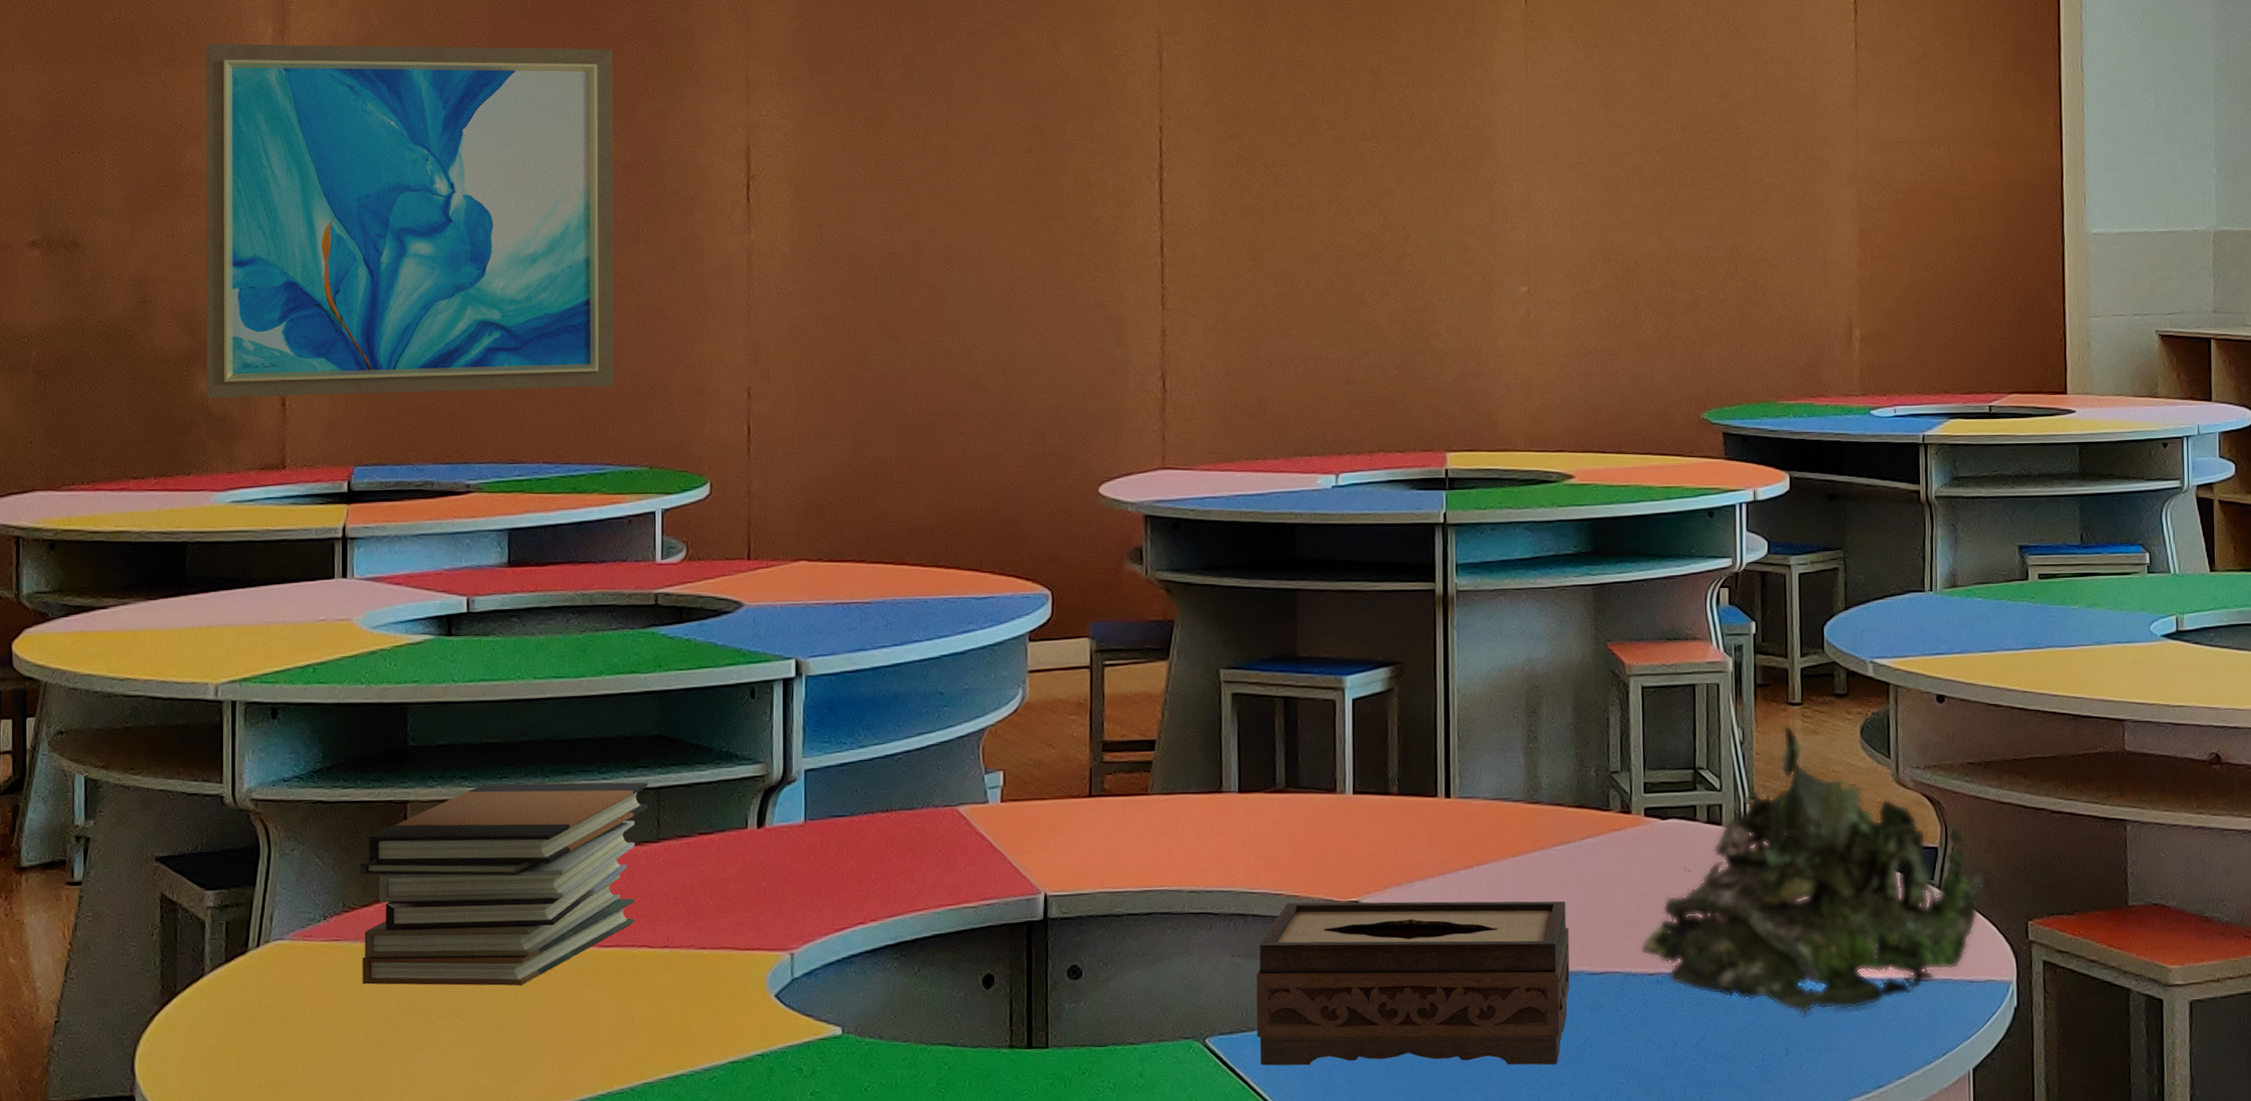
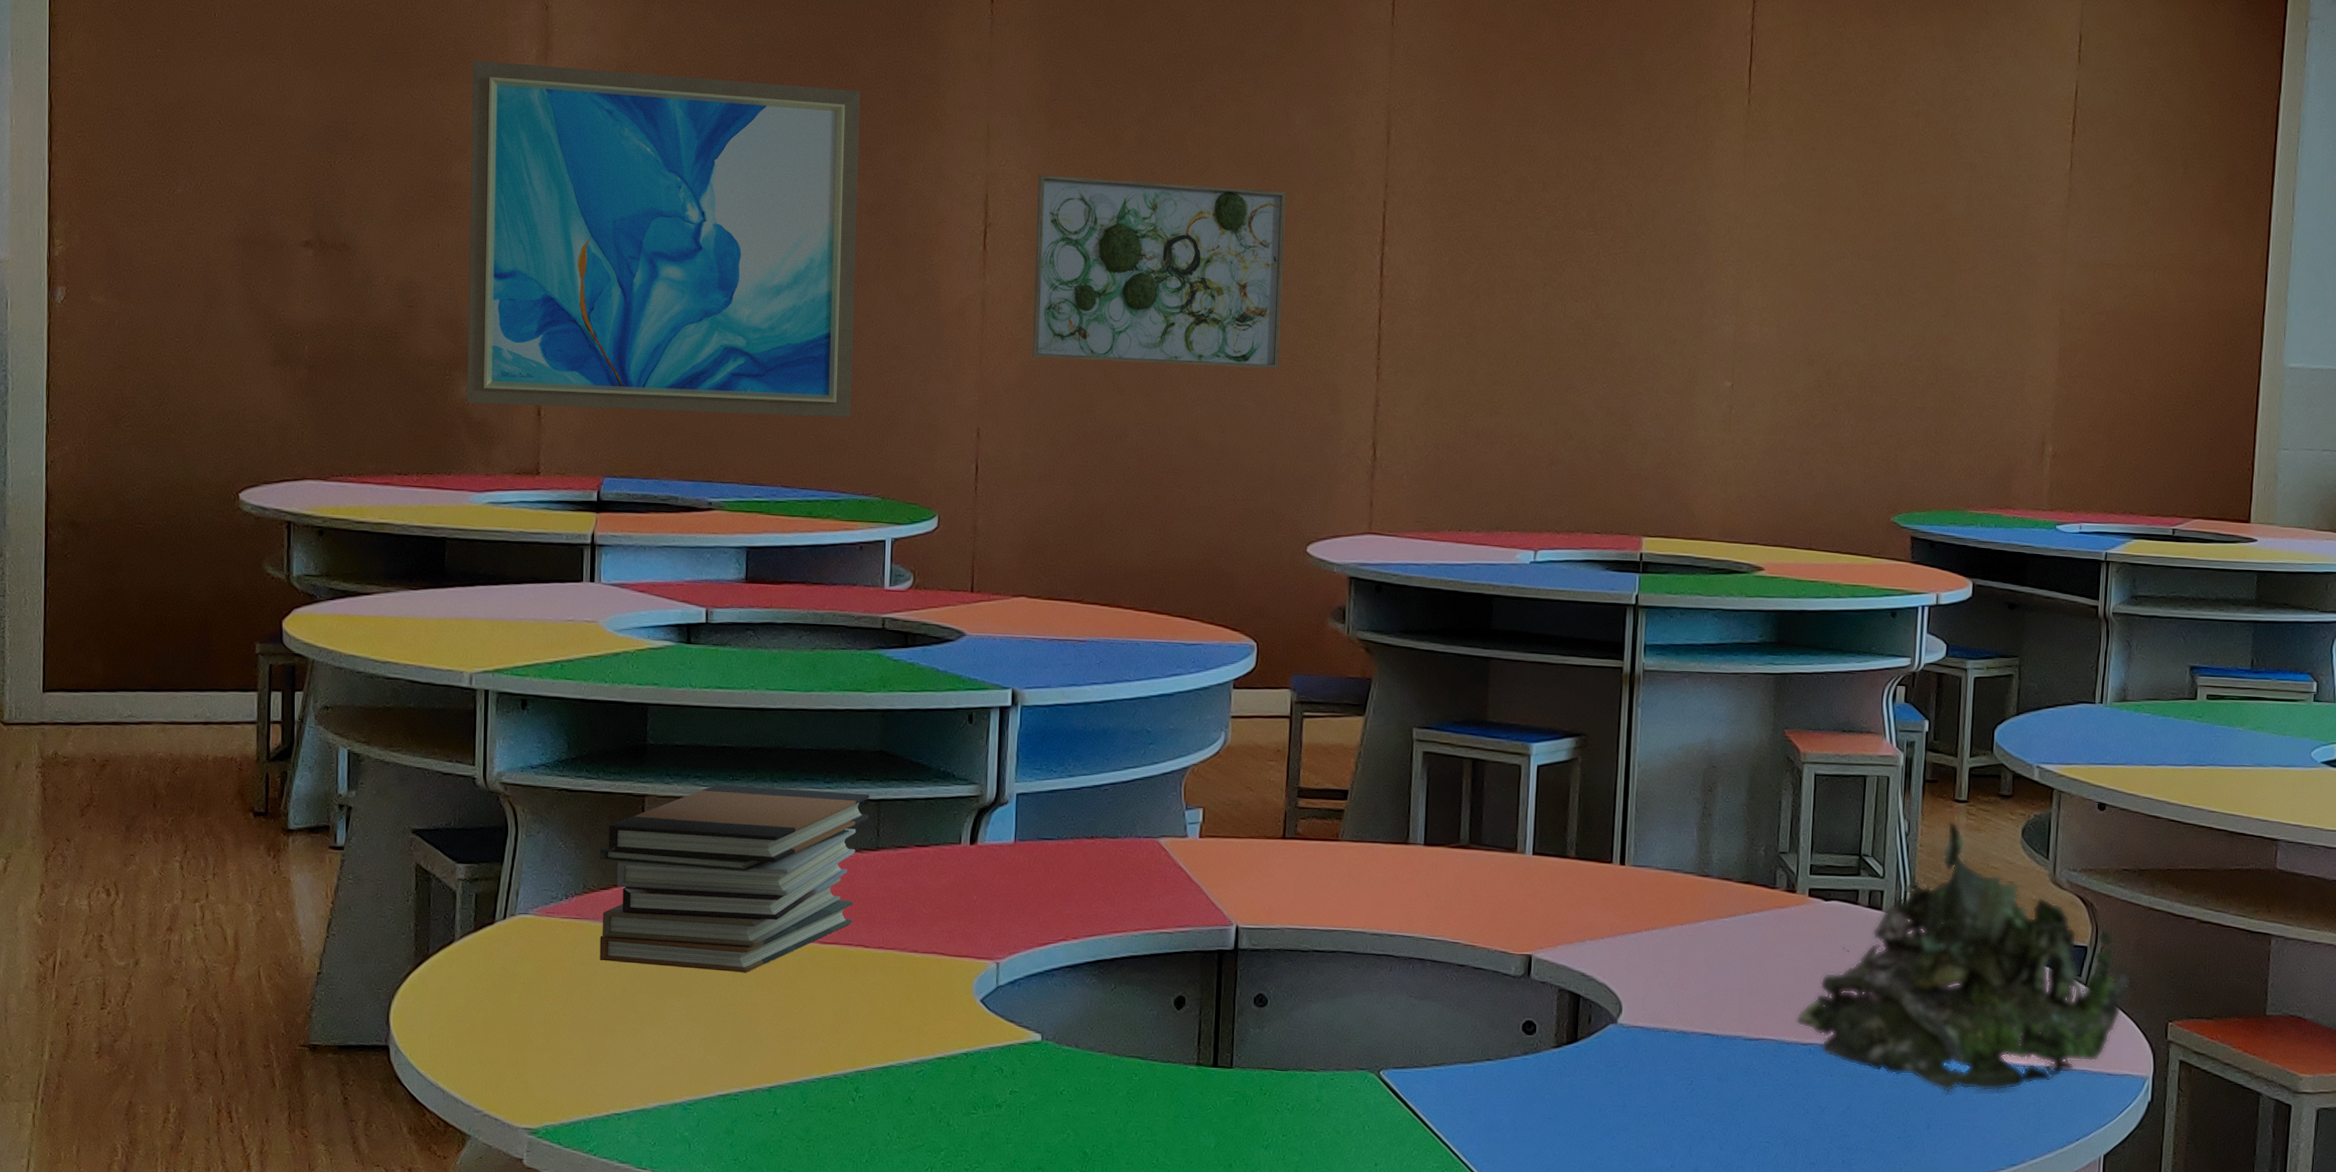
wall art: none [801,122,1060,311] -> present [1031,175,1286,370]
tissue box: present [1256,901,1570,1066] -> none [1429,951,1729,1120]

